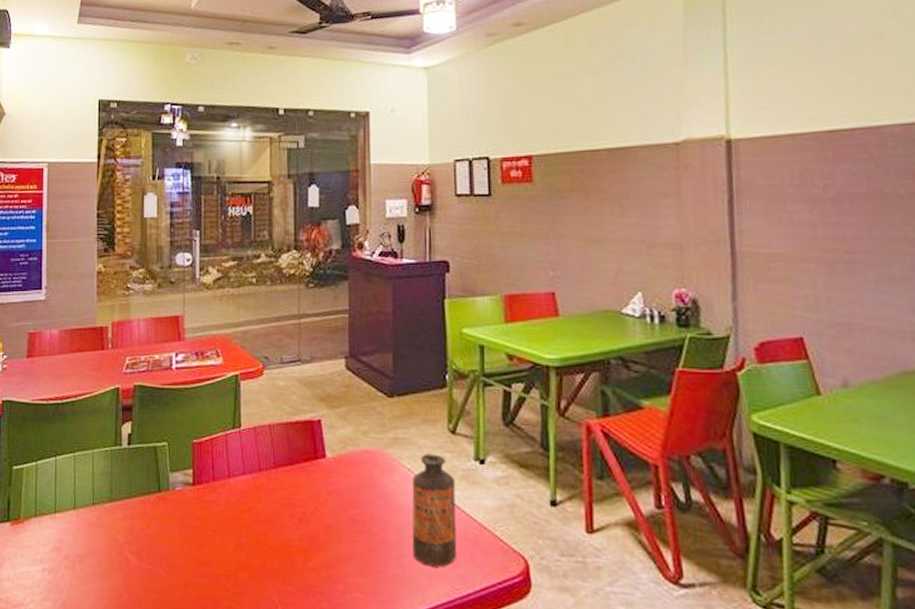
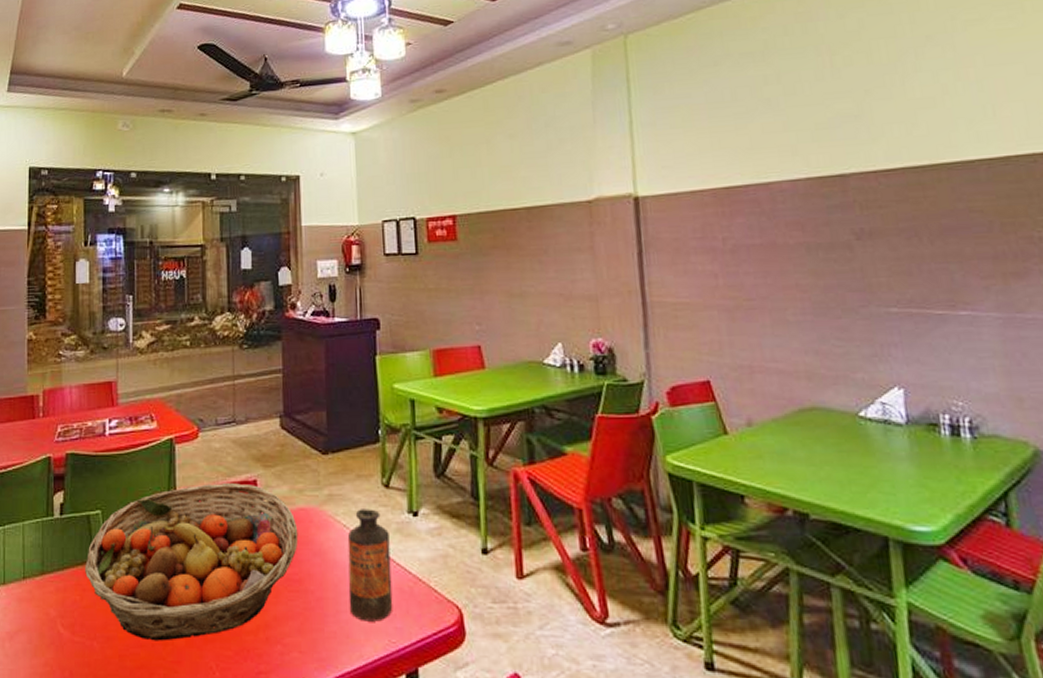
fruit basket: none [152,421,362,573] -> present [85,483,299,641]

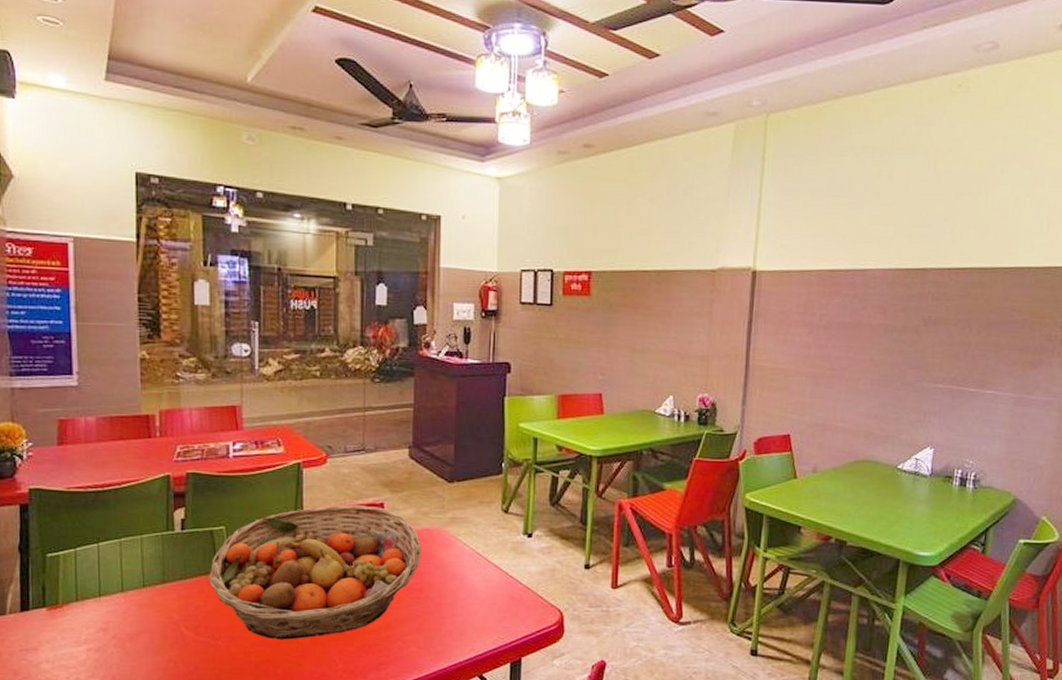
bottle: present [347,509,393,622] -> none [464,530,505,622]

